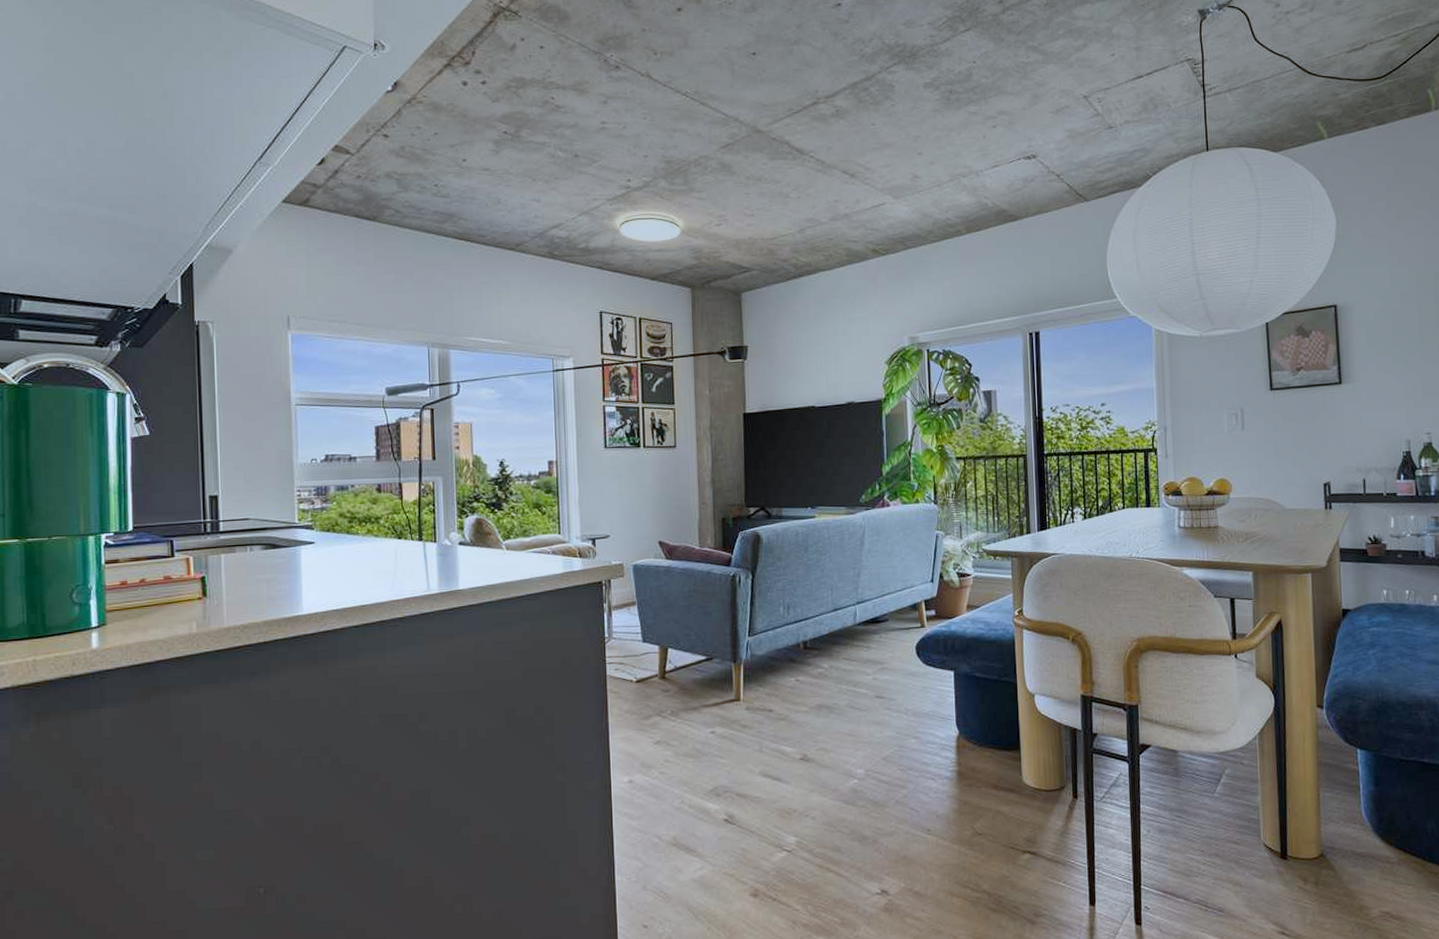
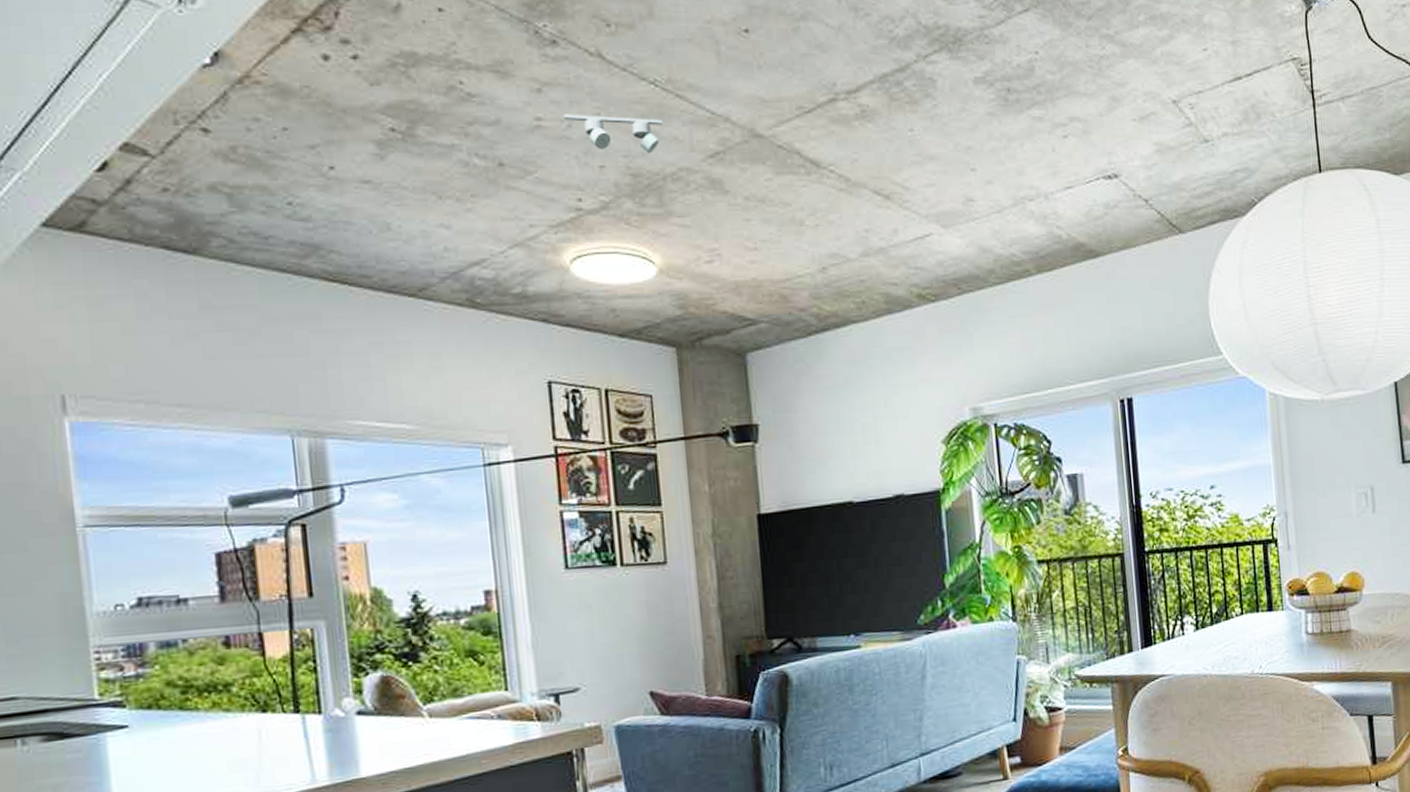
track lighting: none [621,118,691,146] -> present [563,114,663,154]

